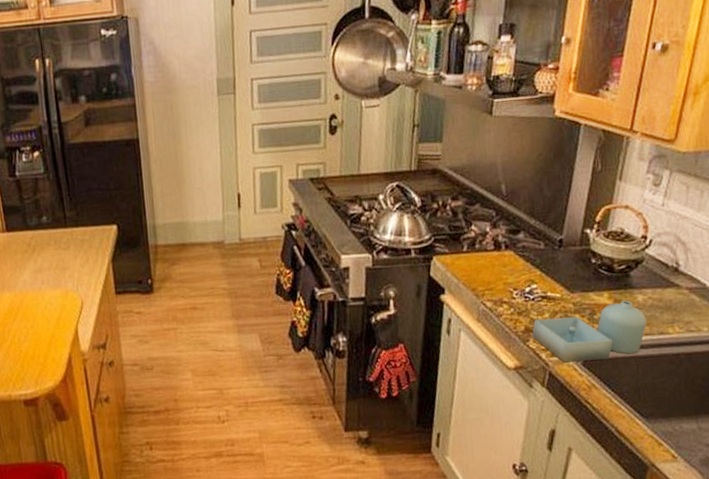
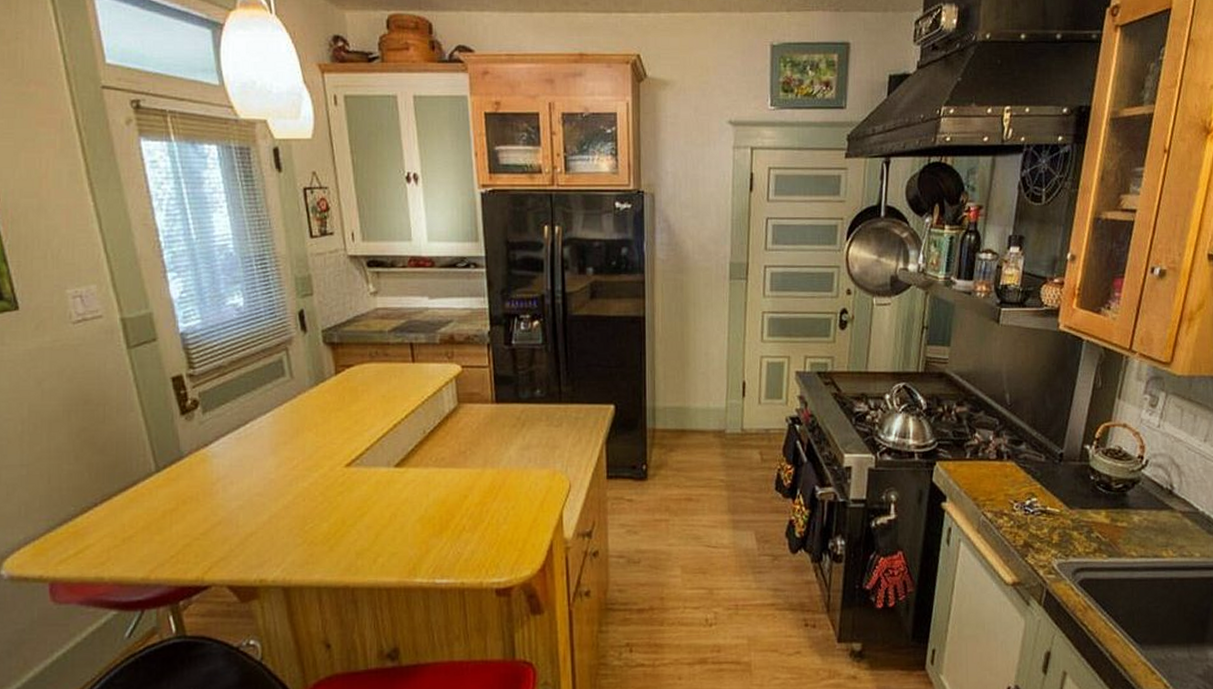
soap dispenser: present [531,300,647,363] -> none [1030,519,1142,581]

